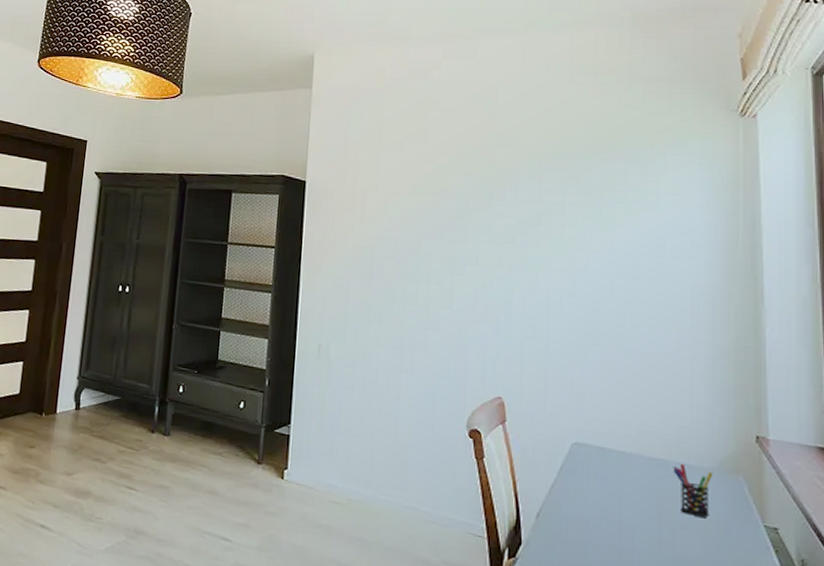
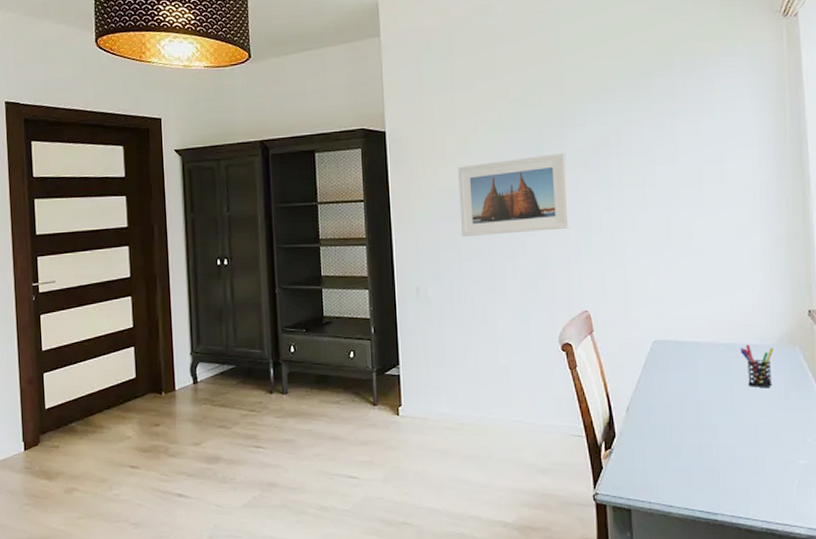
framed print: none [373,226,492,306] -> present [458,153,570,238]

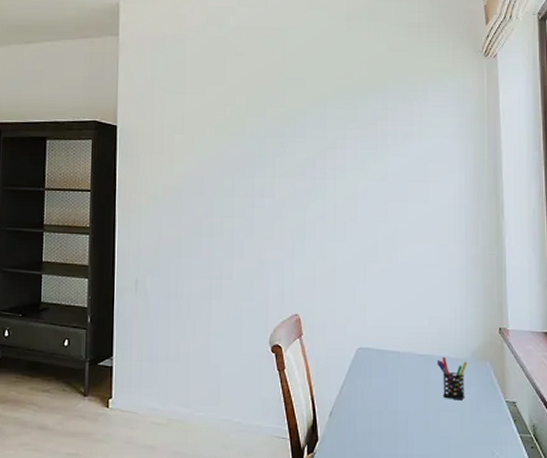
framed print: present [458,153,570,238] -> none [182,161,286,234]

